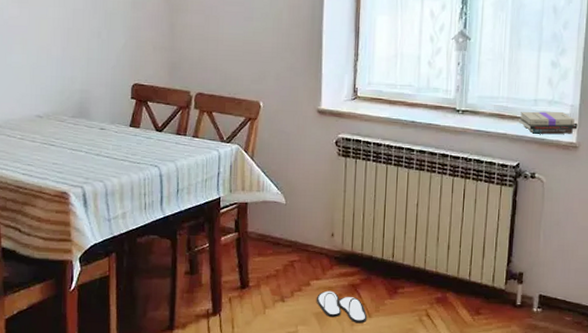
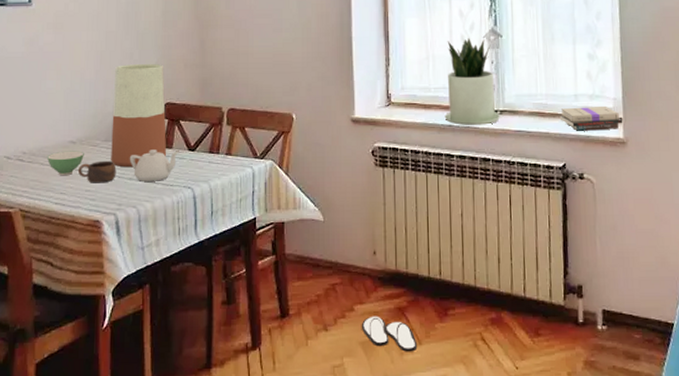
bowl: none [13,124,51,149] -> present [46,151,84,176]
cup: none [46,137,84,157] -> present [78,162,117,183]
vase: none [78,43,134,144] -> present [111,64,167,168]
teapot: none [96,128,147,159] -> present [129,150,179,181]
planter: none [408,39,463,124] -> present [444,38,501,126]

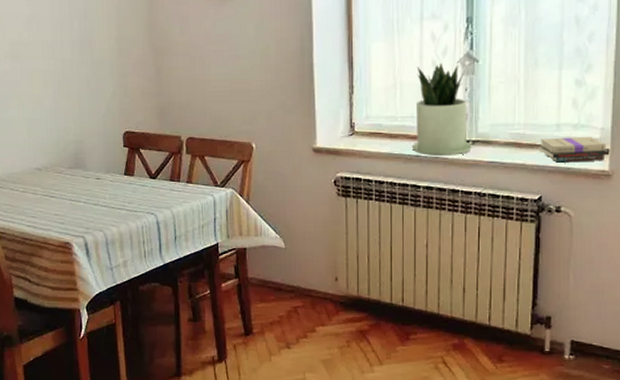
bowl: present [46,151,84,176] -> none [15,177,51,201]
cup: present [78,162,117,183] -> none [46,188,82,208]
vase: present [111,64,167,168] -> none [73,93,129,194]
teapot: present [129,150,179,181] -> none [93,177,141,207]
slippers: present [362,316,418,352] -> none [324,337,378,371]

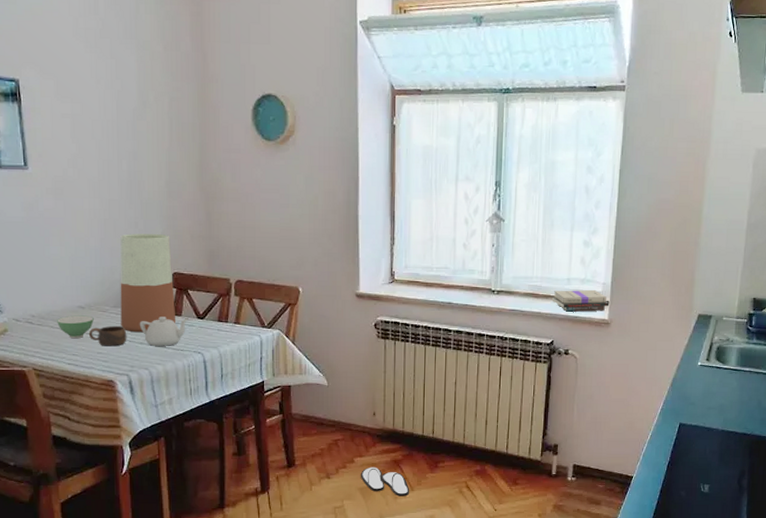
bowl: none [15,177,51,201] -> present [56,315,94,339]
cup: none [46,188,82,208] -> present [89,326,127,347]
vase: none [73,93,129,194] -> present [120,234,176,333]
teapot: none [93,177,141,207] -> present [139,317,188,346]
slippers: none [324,337,378,371] -> present [361,467,410,497]
planter: present [411,64,473,157] -> none [444,221,498,304]

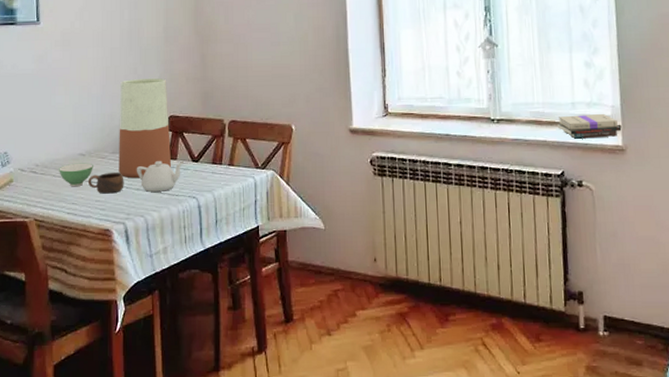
slippers: present [361,467,410,497] -> none [364,321,420,356]

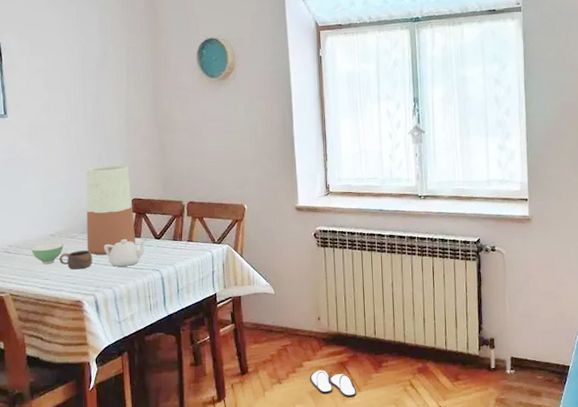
slippers: none [364,321,420,356] -> present [310,370,357,398]
books: present [557,114,622,139] -> none [474,190,529,211]

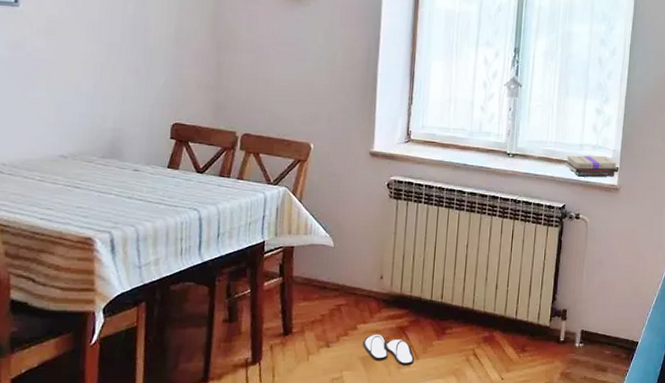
bowl: present [30,242,64,265] -> none [31,165,77,191]
cup: present [59,251,93,270] -> none [69,178,114,201]
vase: present [86,165,136,255] -> none [108,80,175,186]
teapot: present [103,239,147,267] -> none [129,169,186,202]
books: none [474,190,529,211] -> present [564,155,619,177]

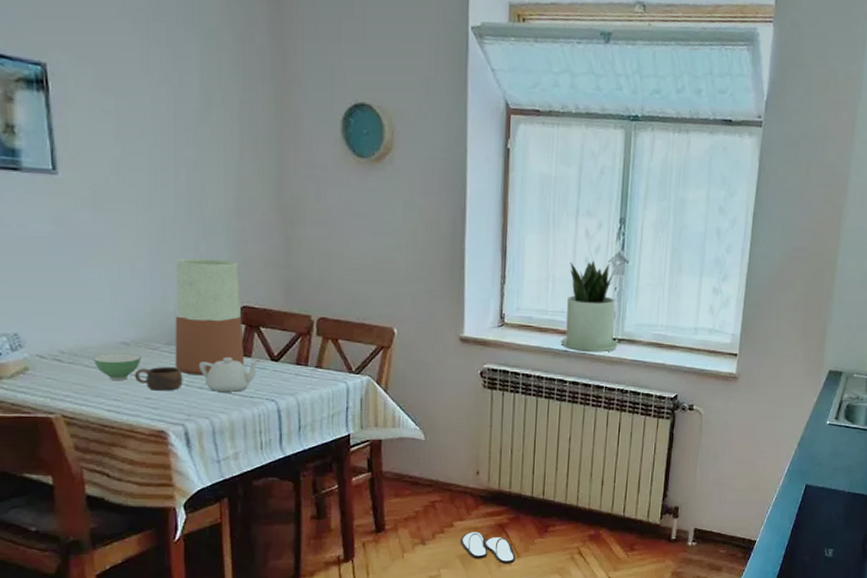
bowl: none [31,165,77,191] -> present [92,353,141,381]
cup: none [69,178,114,201] -> present [135,367,183,391]
vase: none [108,80,175,186] -> present [175,258,245,376]
teapot: none [129,169,186,202] -> present [198,357,260,392]
planter: none [460,85,513,167] -> present [560,261,619,353]
books: present [564,155,619,177] -> none [677,340,738,365]

